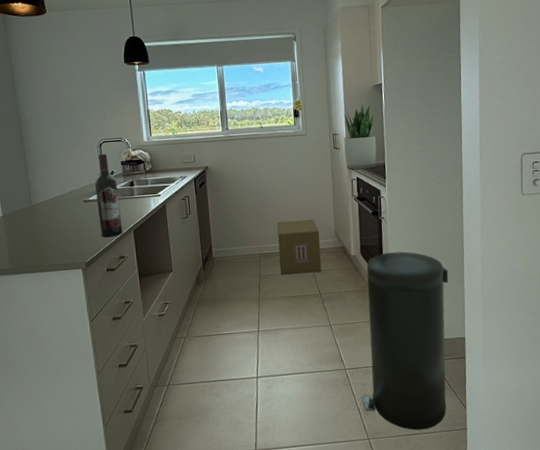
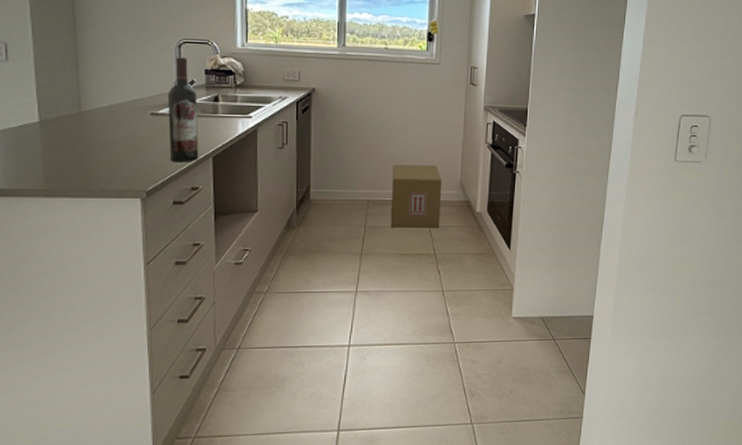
planter: present [344,104,377,170] -> none [482,36,522,113]
pedal bin: present [361,251,449,430] -> none [469,213,584,416]

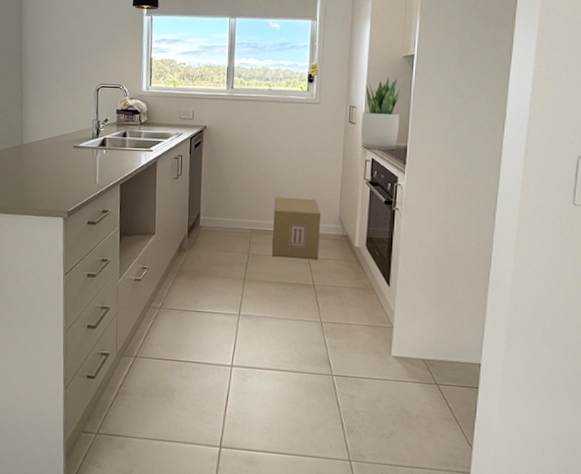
wine bottle: present [168,57,199,163] -> none [86,99,110,189]
planter: none [482,36,522,113] -> present [361,76,401,151]

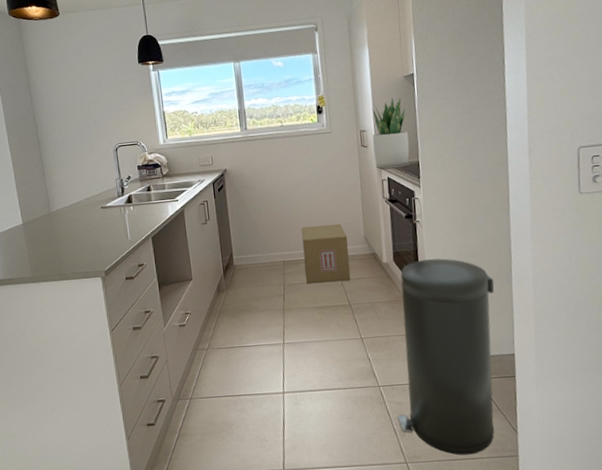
pedal bin: none [347,250,469,464] -> present [397,258,495,455]

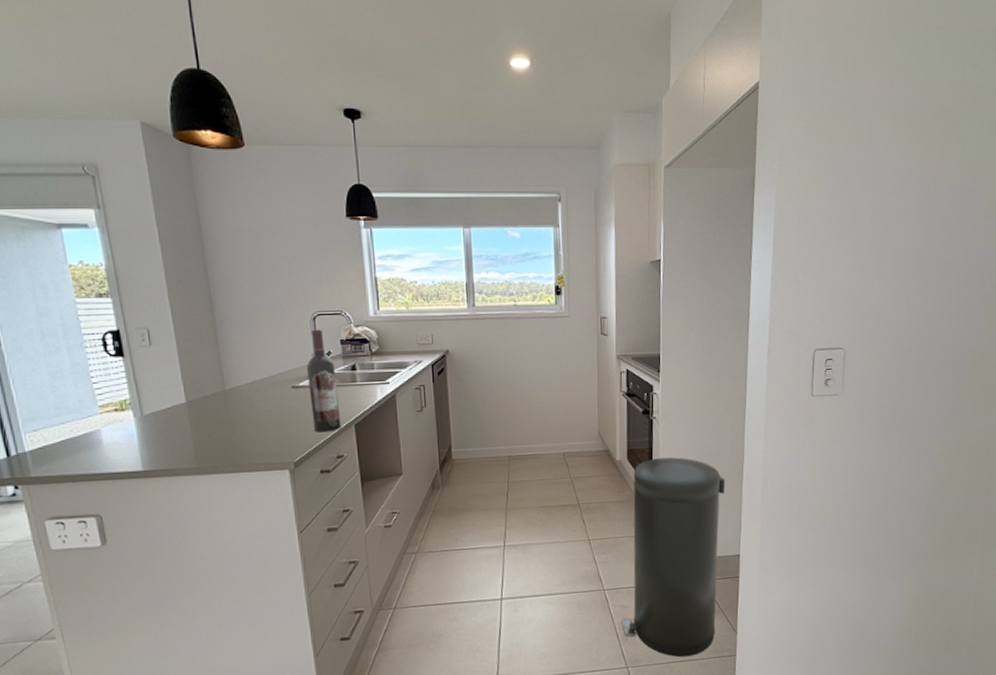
wine bottle: none [112,158,141,245] -> present [307,329,342,433]
cardboard box: present [301,223,351,284] -> none [531,417,581,481]
planter: present [372,97,410,169] -> none [613,284,651,361]

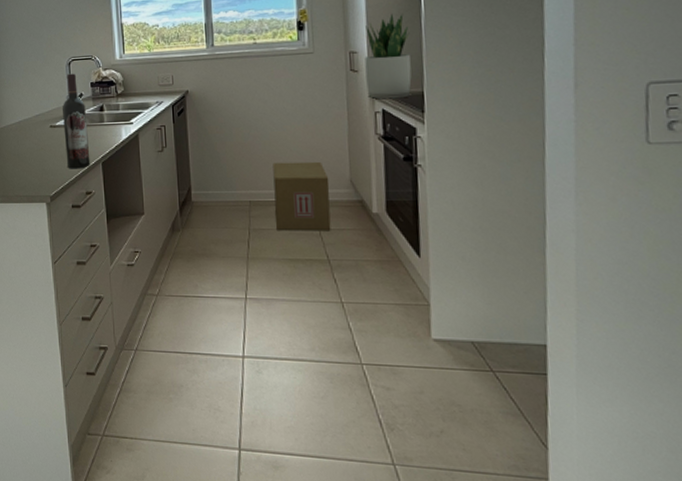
cardboard box: none [531,417,581,481] -> present [273,161,331,232]
planter: none [613,284,651,361] -> present [365,13,412,100]
pedal bin: present [620,457,726,657] -> none [383,214,521,468]

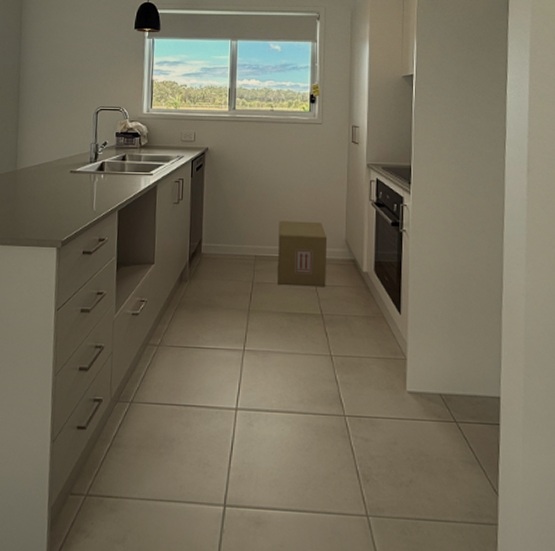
wine bottle: present [63,73,91,169] -> none [82,122,109,215]
planter: present [365,13,412,100] -> none [365,96,402,170]

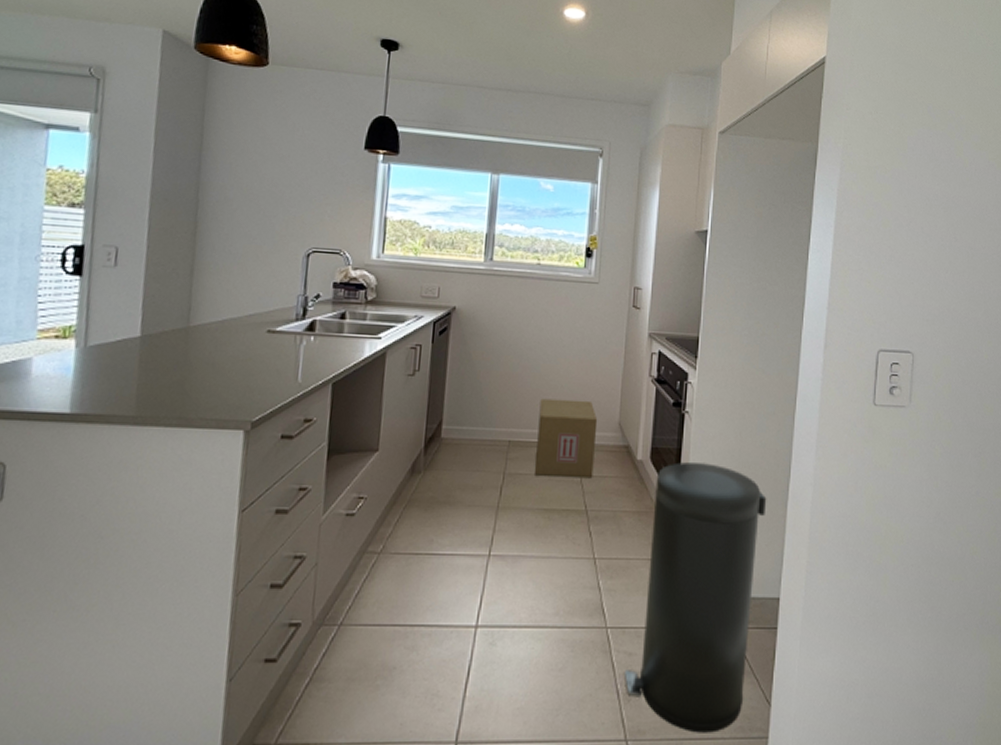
pedal bin: none [361,274,482,516] -> present [623,462,767,733]

